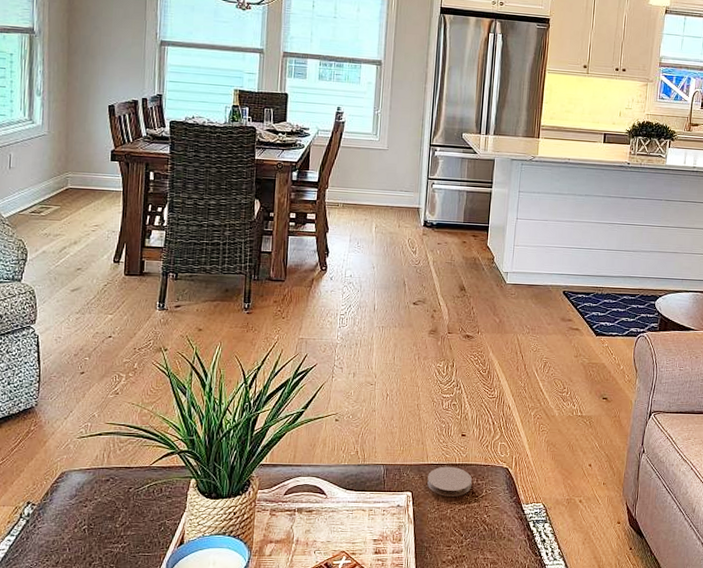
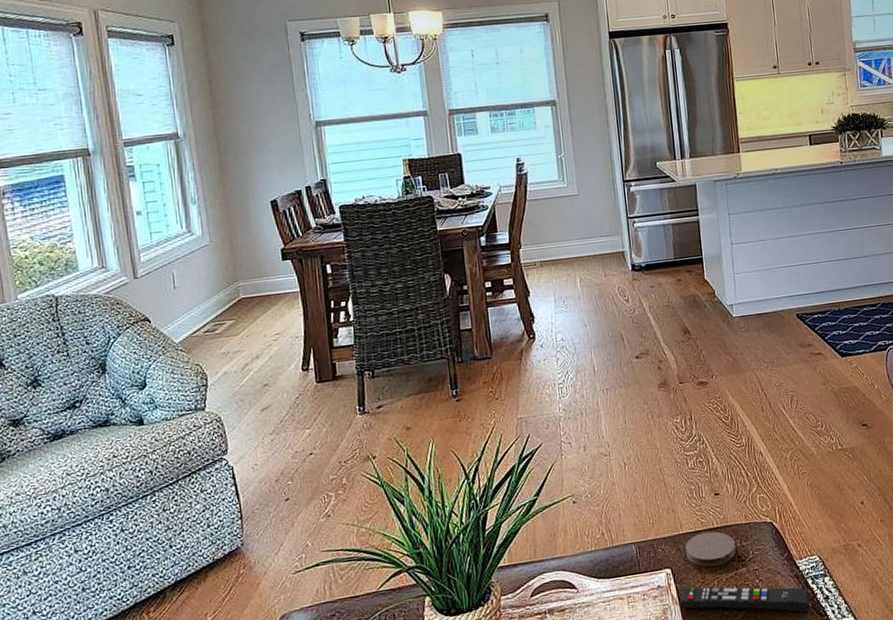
remote control: none [414,511,530,550] -> present [680,587,811,613]

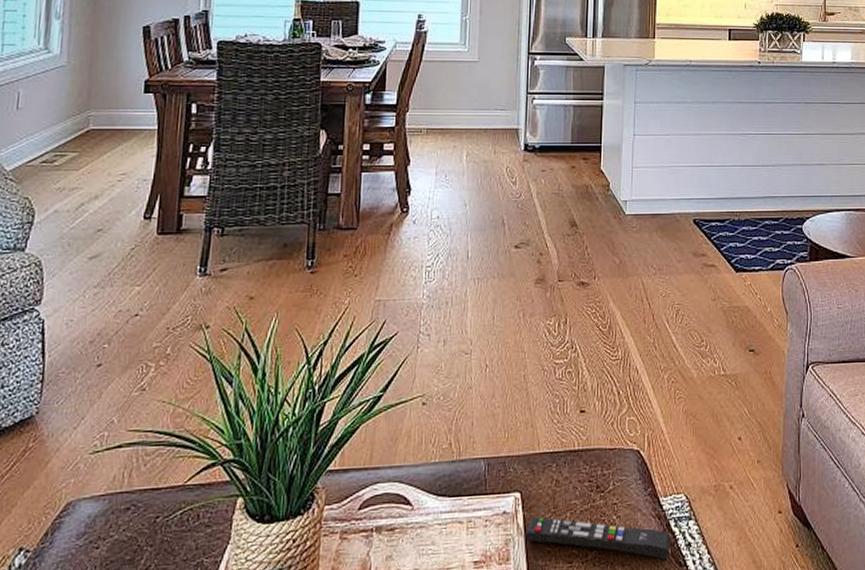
coaster: present [685,531,736,567] -> none [540,453,597,495]

